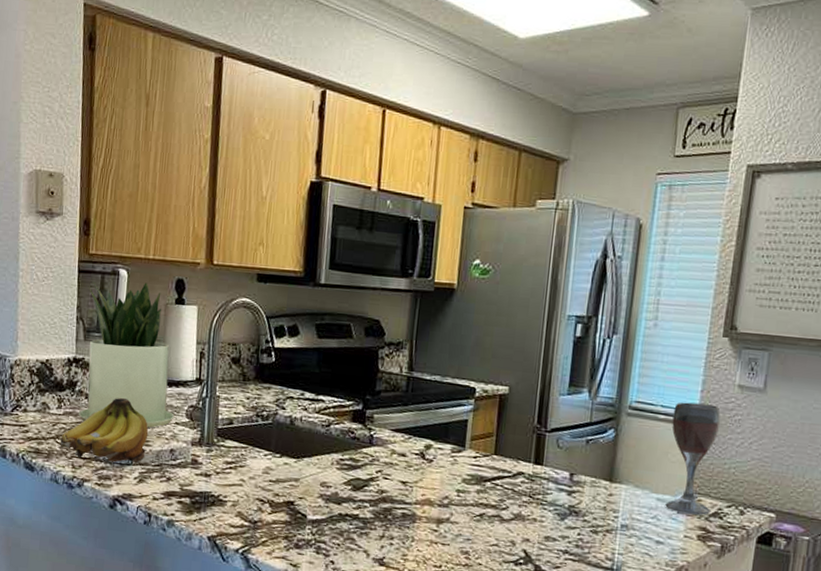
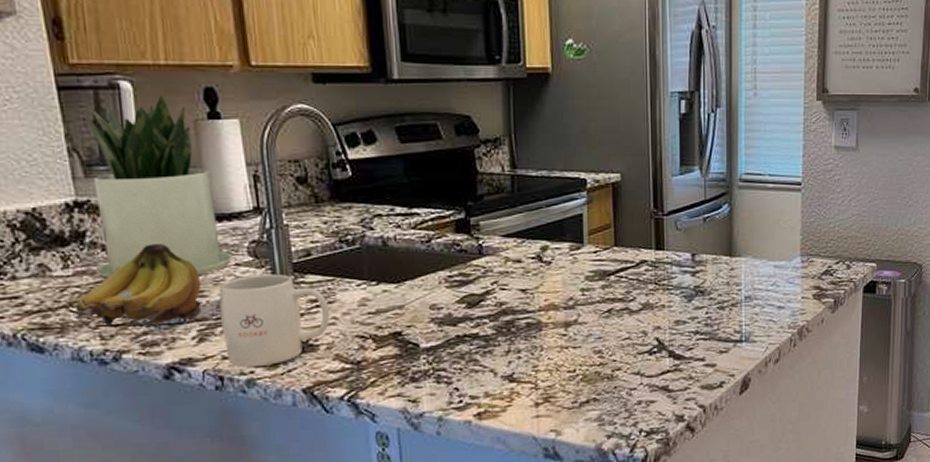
mug: none [156,434,240,512] -> present [219,273,331,367]
cup: present [665,402,721,516] -> none [780,168,823,277]

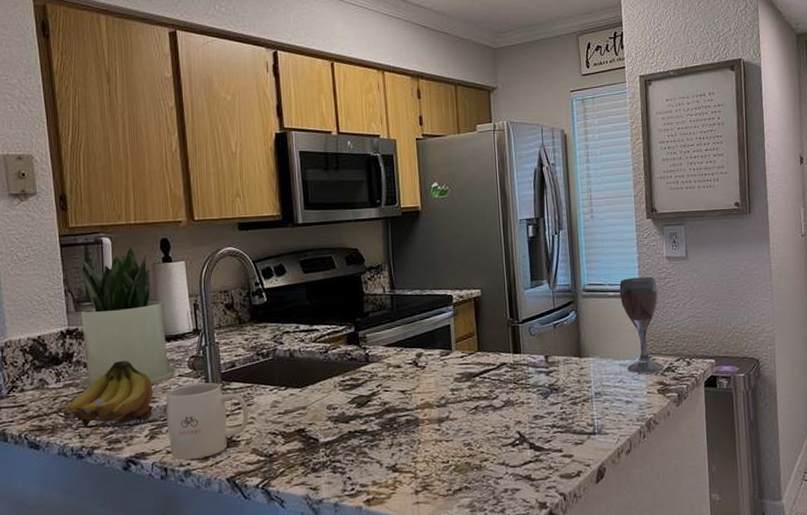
cup: none [780,168,823,277] -> present [619,277,664,374]

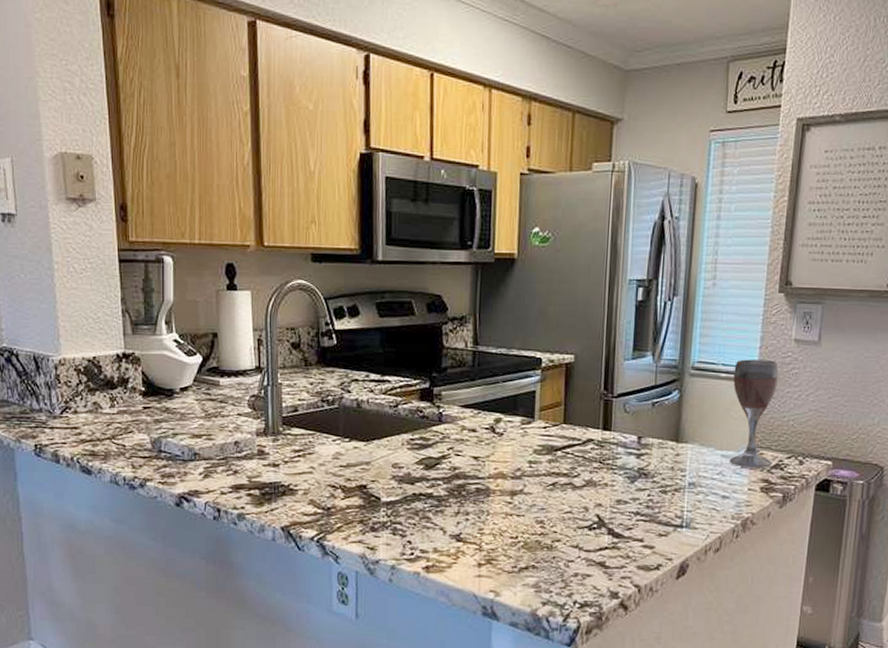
fruit: present [63,361,155,427] -> none [116,392,211,459]
planter: present [72,247,177,391] -> none [131,269,236,421]
mug: present [165,382,249,460] -> none [222,424,309,503]

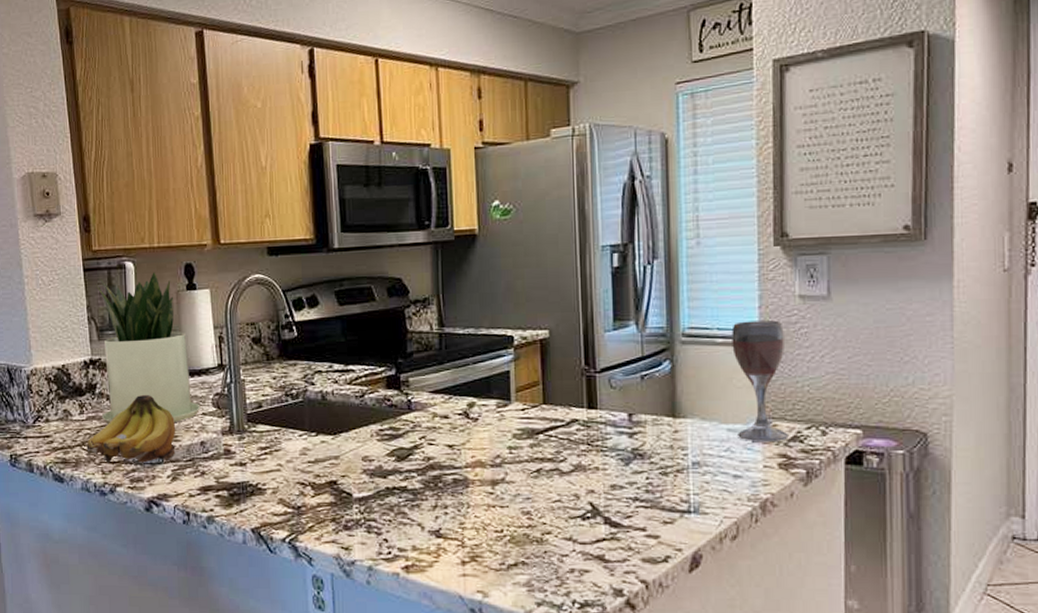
fruit: none [116,392,211,459] -> present [86,395,178,463]
planter: none [131,269,236,421] -> present [95,272,201,424]

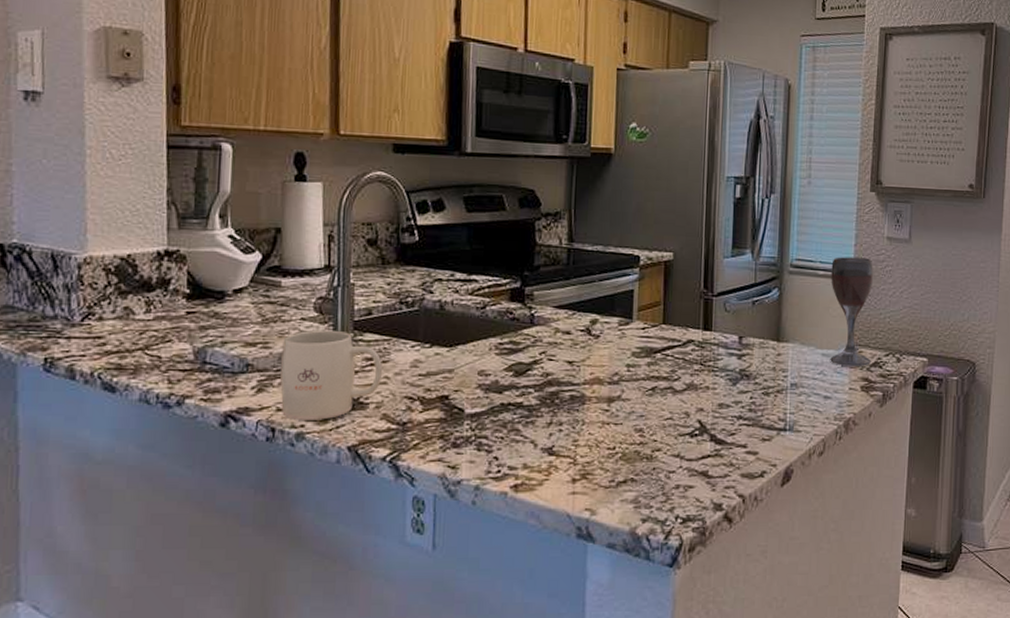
fruit: present [86,395,178,463] -> none [150,295,268,372]
planter: present [95,272,201,424] -> none [173,157,300,327]
mug: none [188,423,276,505] -> present [279,330,383,420]

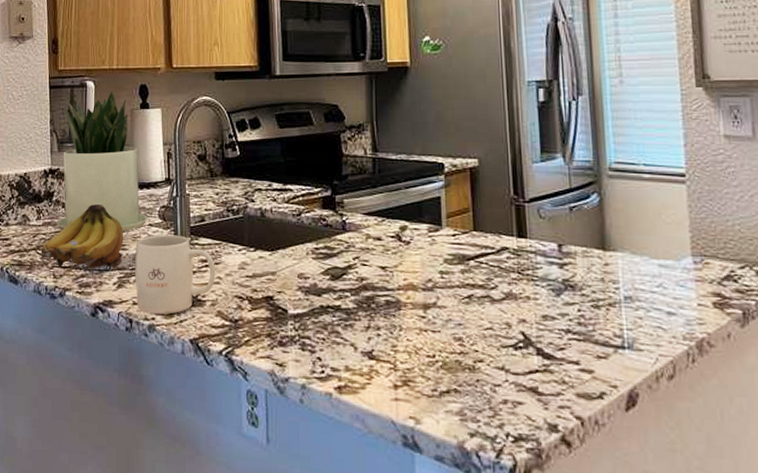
fruit: none [150,295,268,372] -> present [41,204,125,269]
planter: none [173,157,300,327] -> present [56,91,148,232]
cup: present [830,257,874,367] -> none [658,158,722,281]

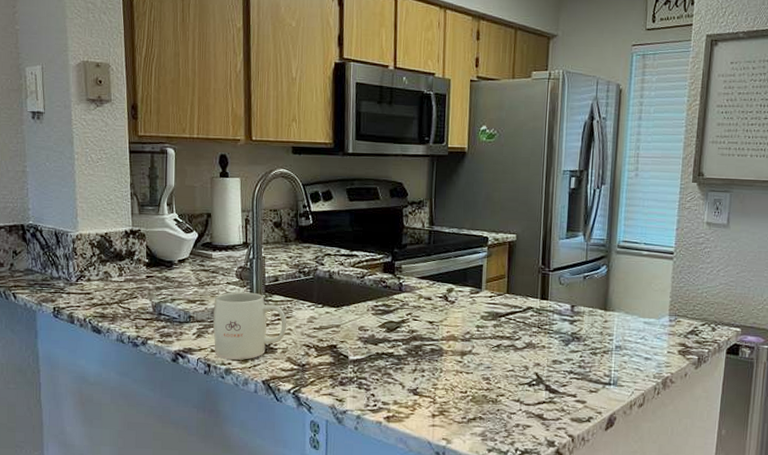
fruit: present [41,204,125,269] -> none [123,264,204,321]
planter: present [56,91,148,232] -> none [138,159,226,289]

